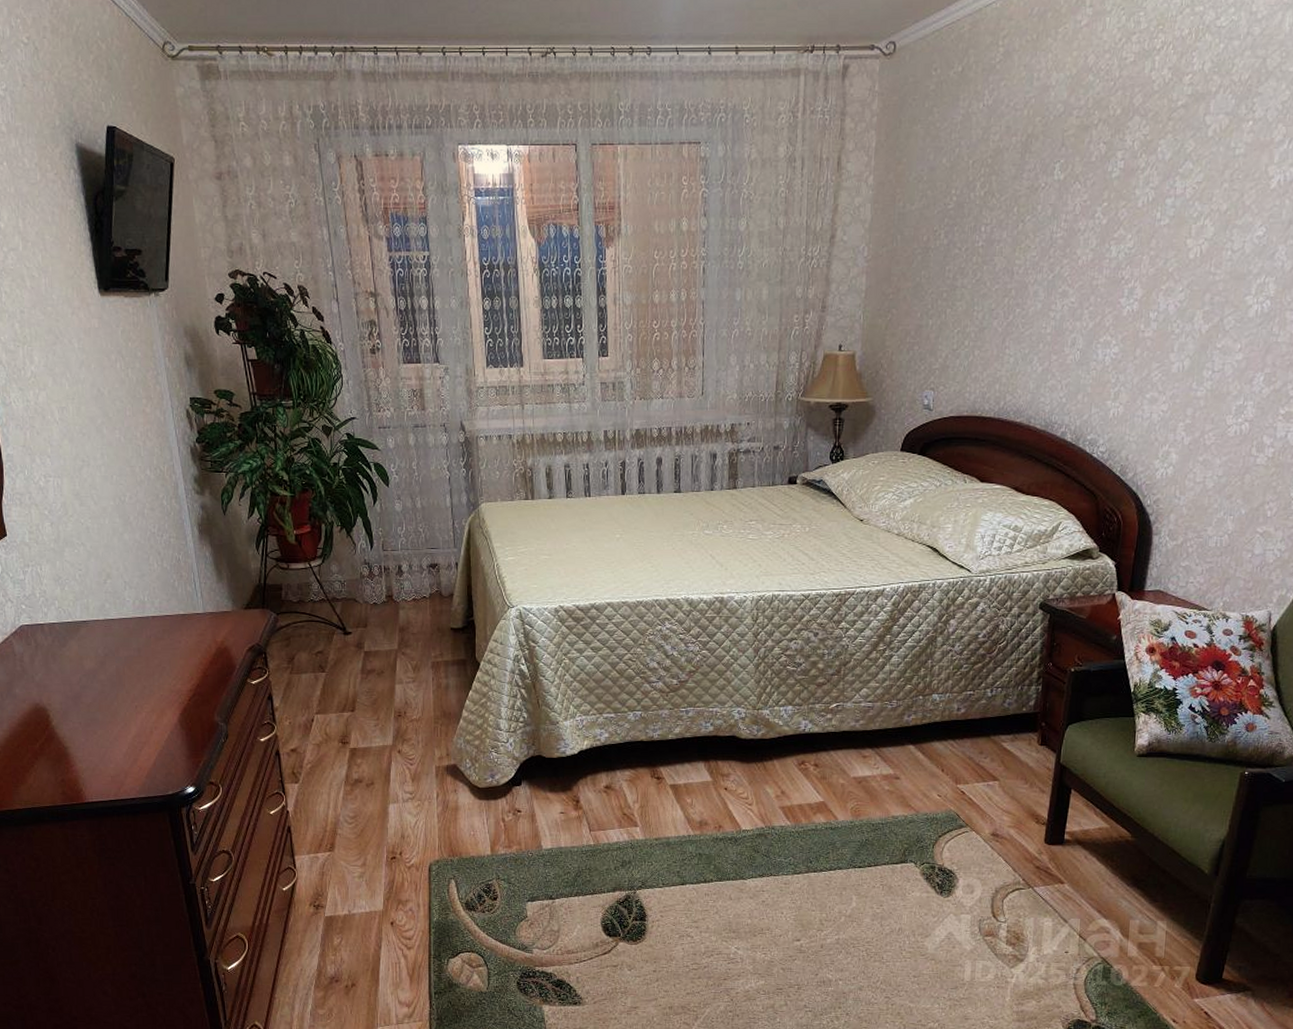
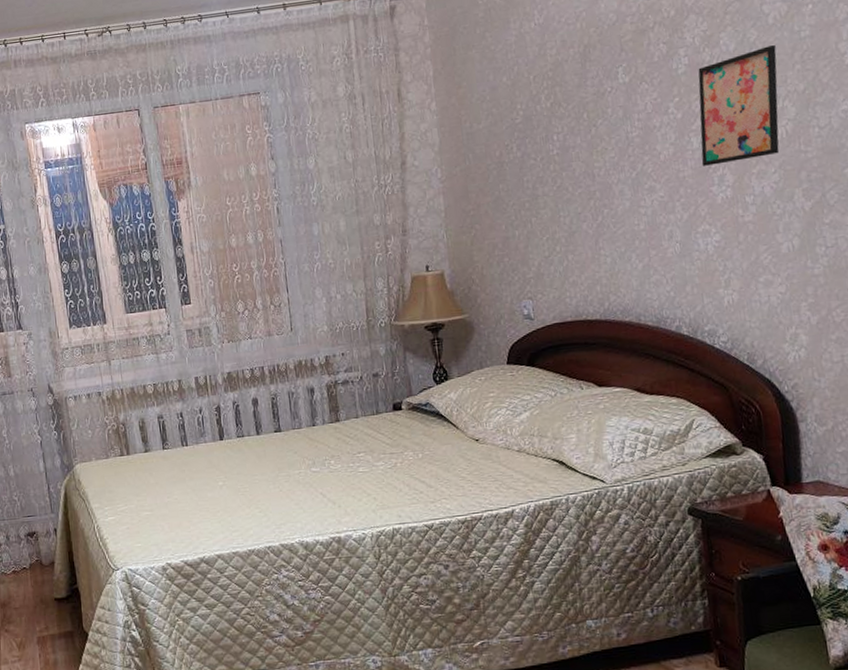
wall art: none [1116,158,1209,276] -> present [698,44,780,166]

